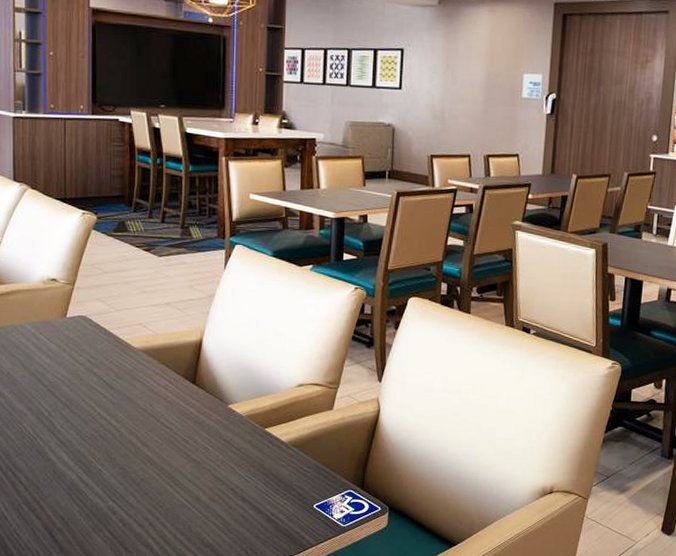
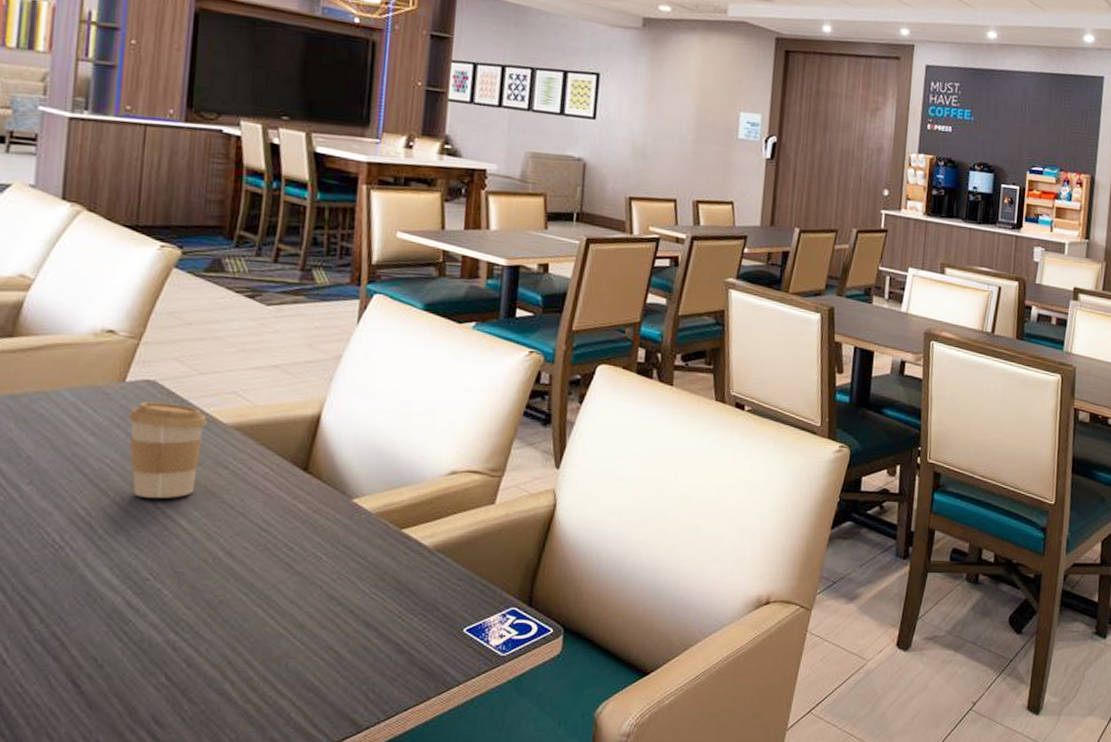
coffee cup: none [70,332,123,404] -> present [128,402,207,498]

